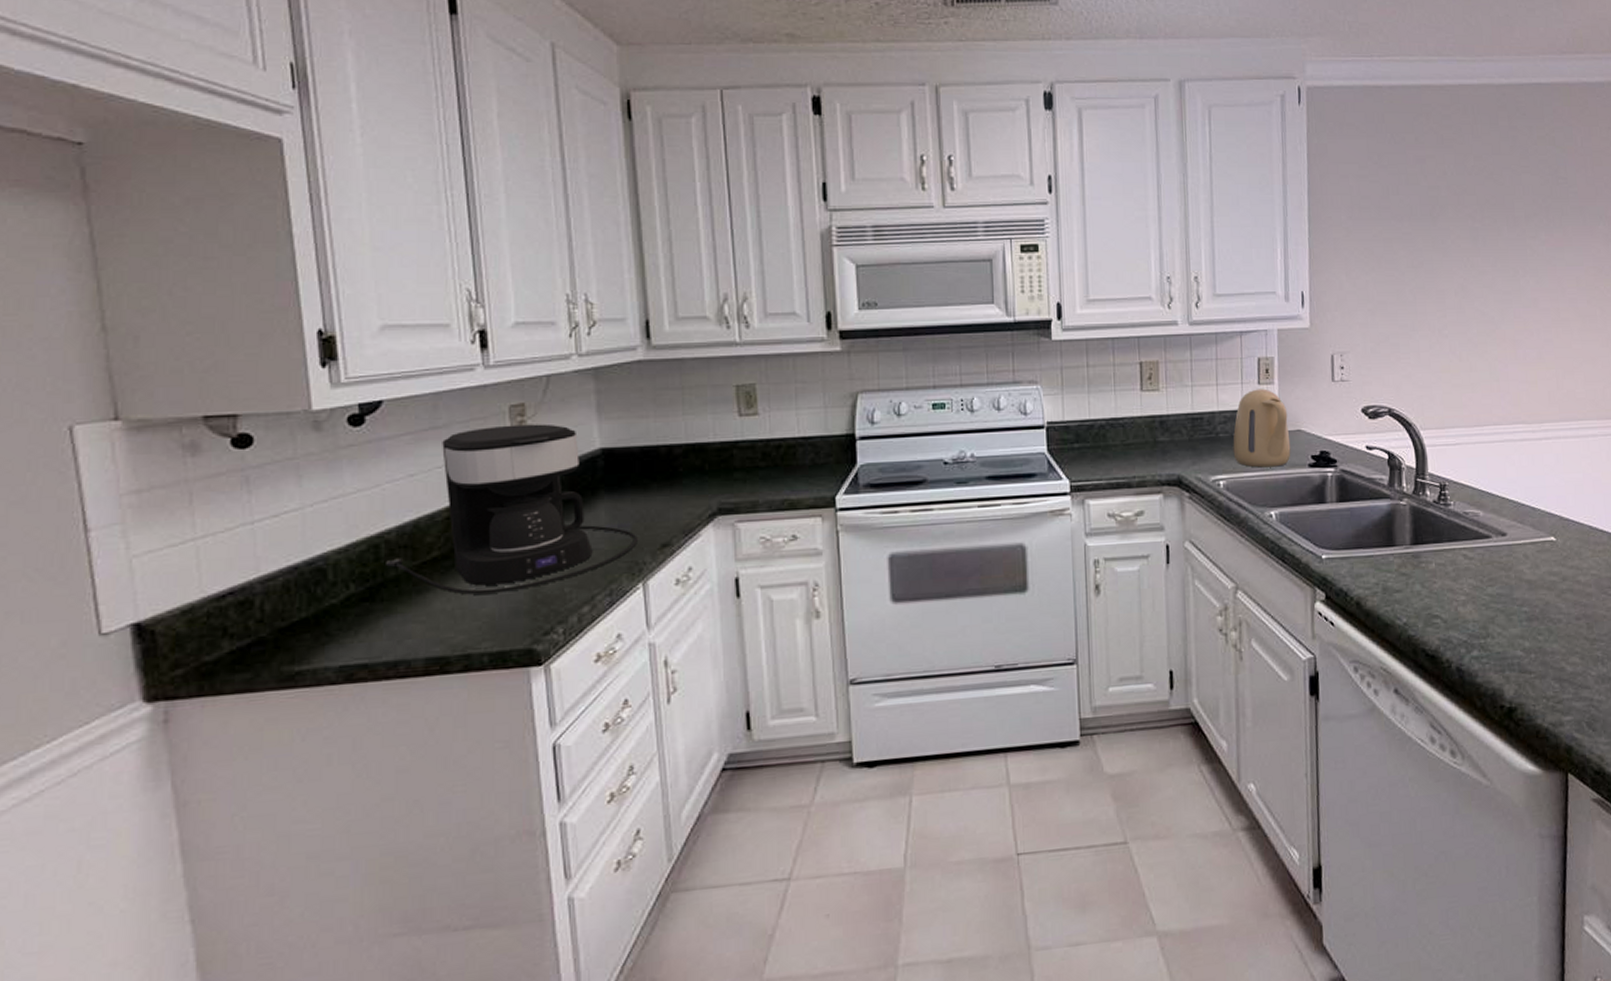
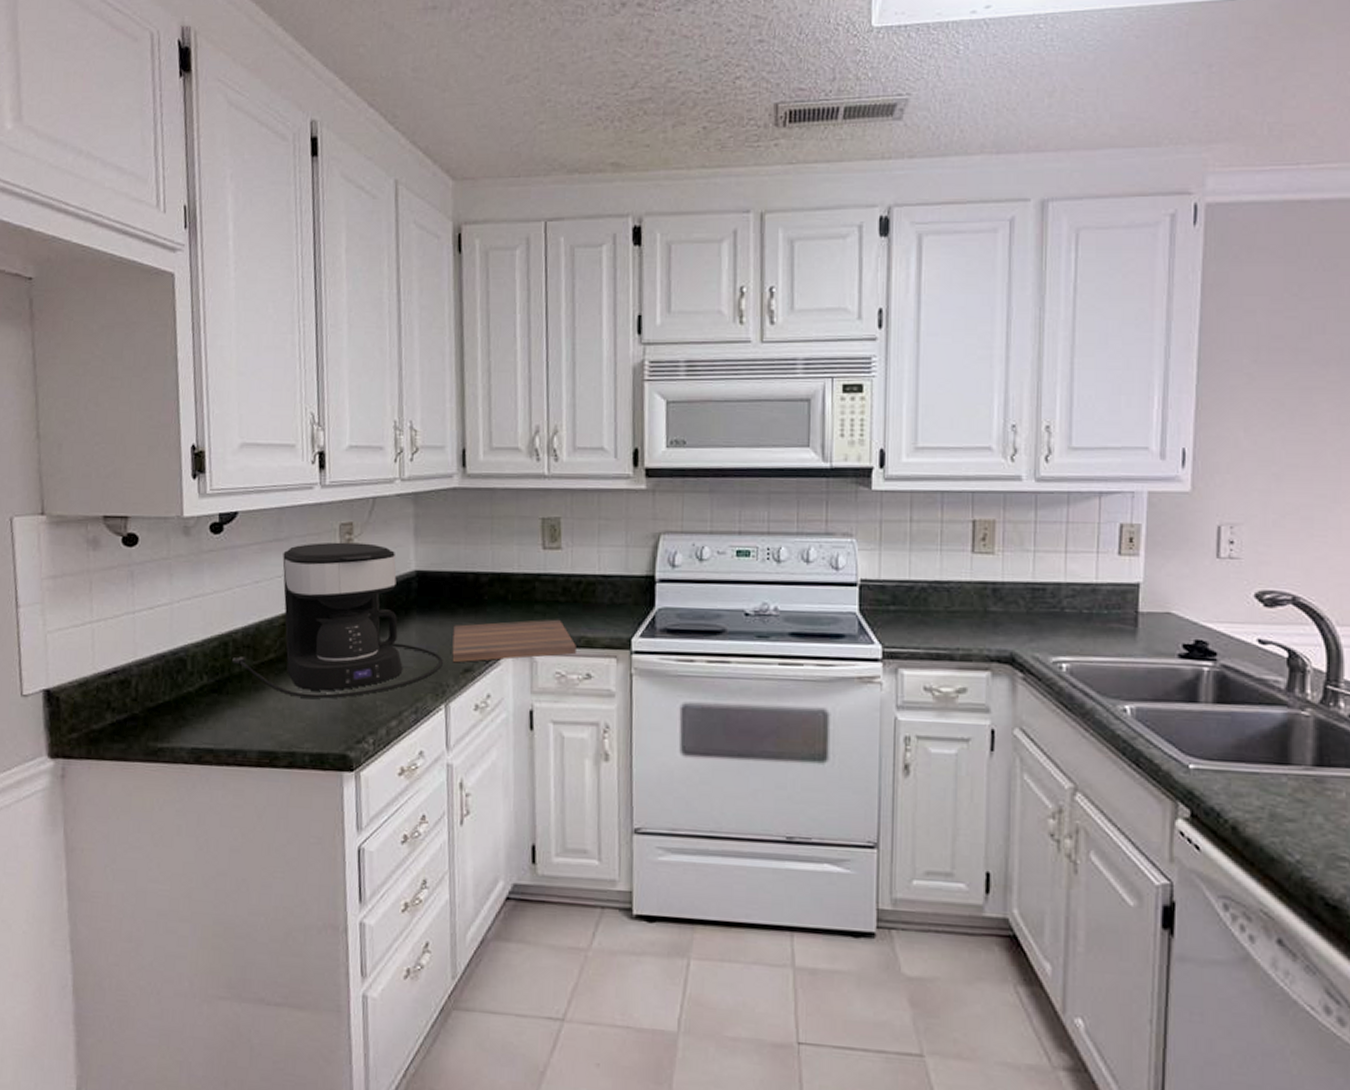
cutting board: none [647,484,780,539] -> present [452,619,576,663]
kettle: present [1233,388,1291,468] -> none [1081,560,1156,654]

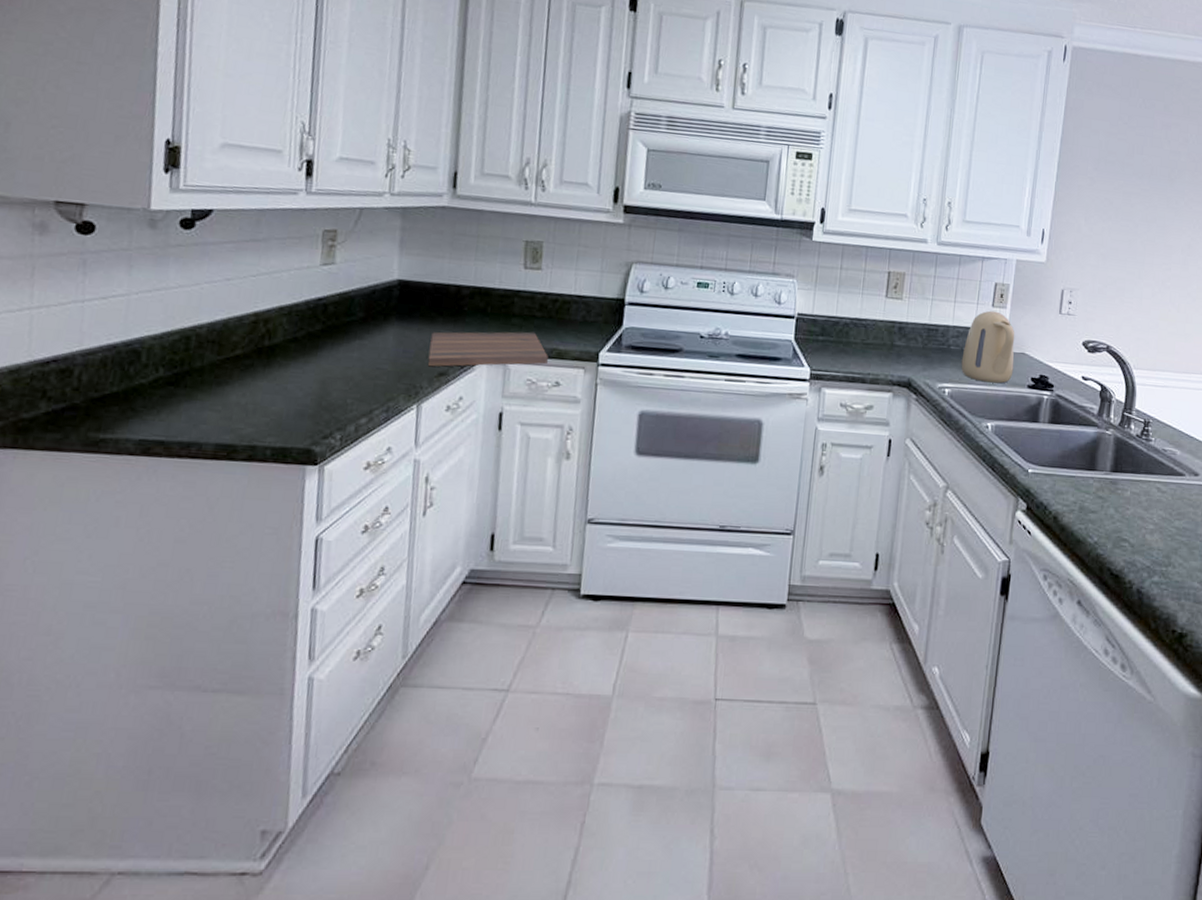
coffee maker: present [232,542,443,699] -> none [194,246,419,396]
kettle: none [1081,560,1156,654] -> present [961,310,1015,384]

